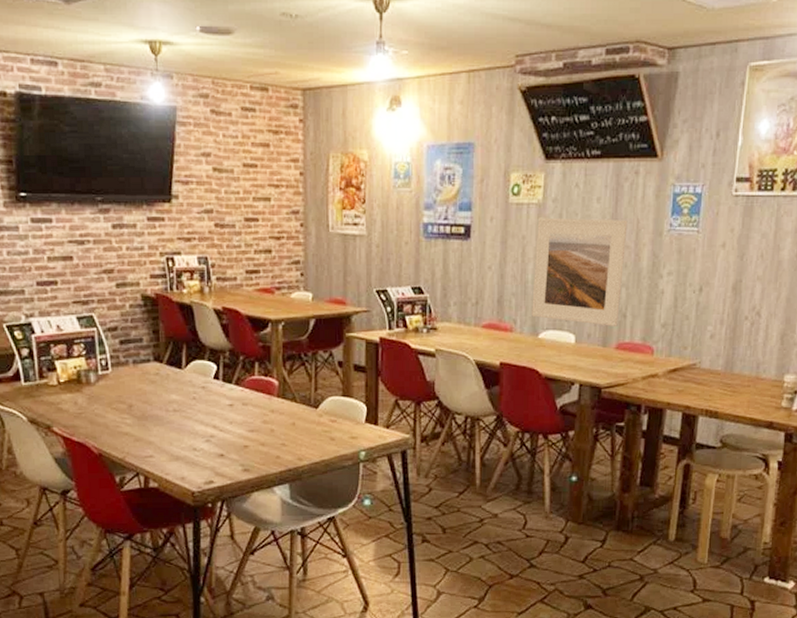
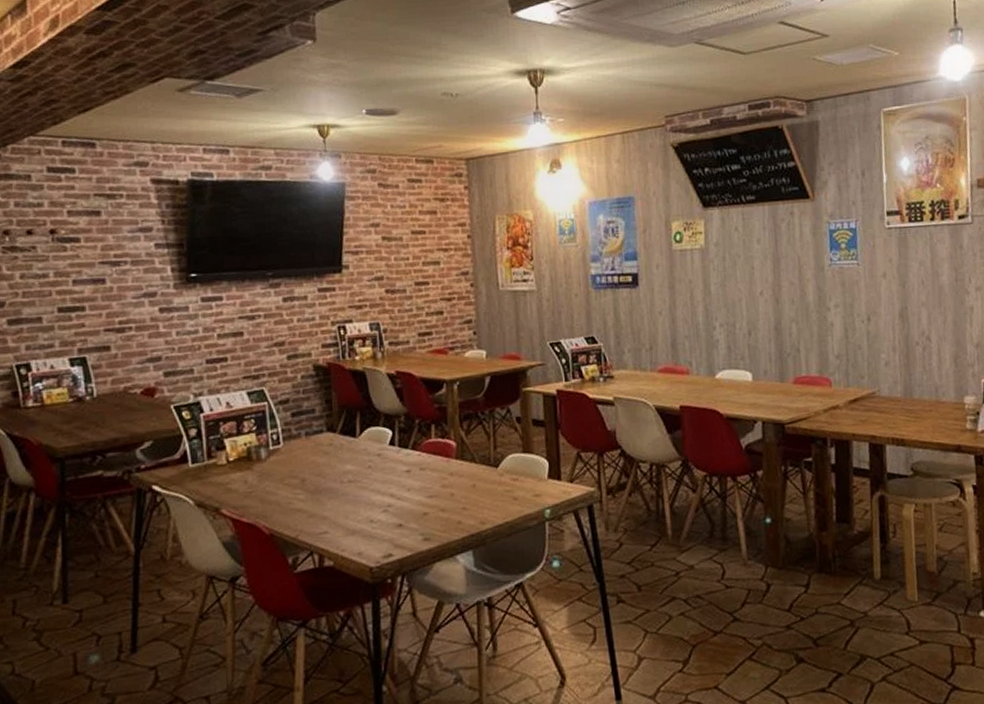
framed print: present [532,217,628,326] -> none [702,258,793,362]

